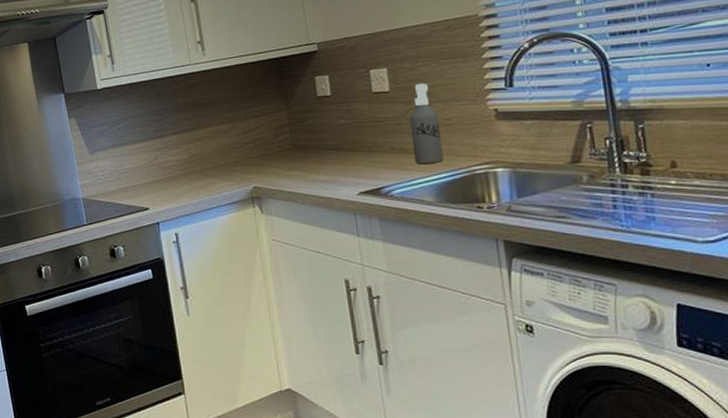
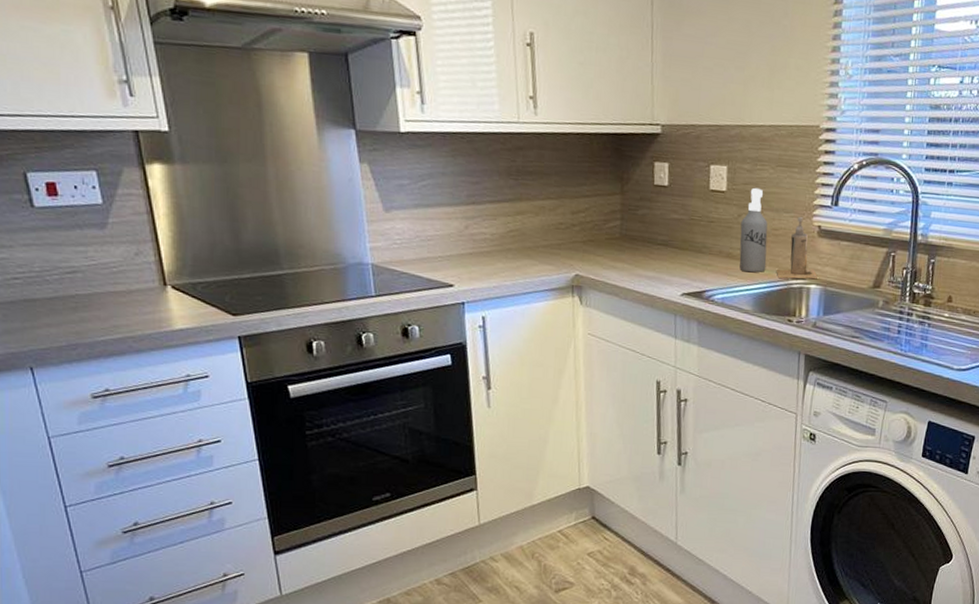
soap dispenser: none [455,102,503,166] -> present [776,216,818,280]

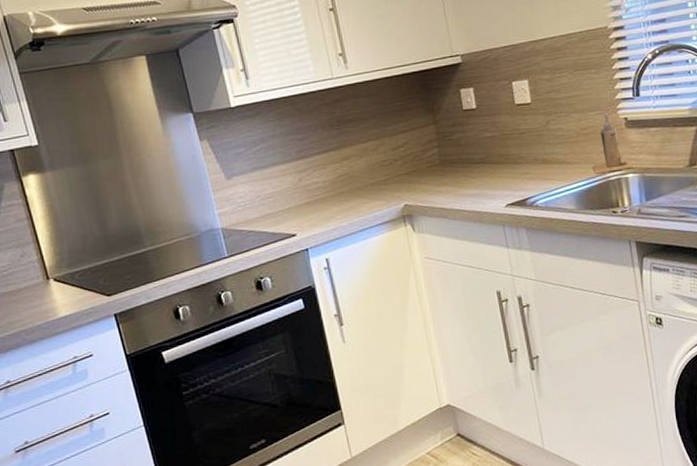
spray bottle: present [739,187,768,273] -> none [550,94,582,174]

